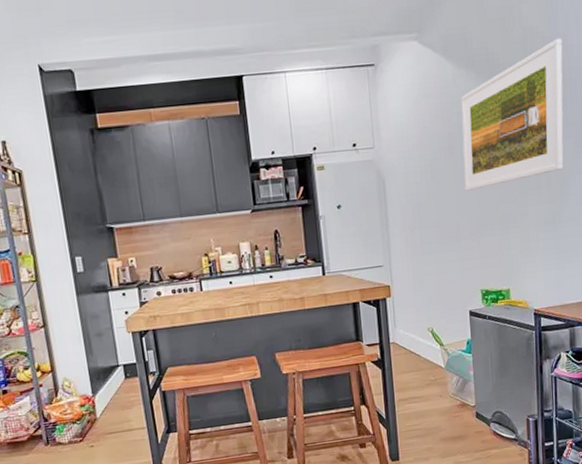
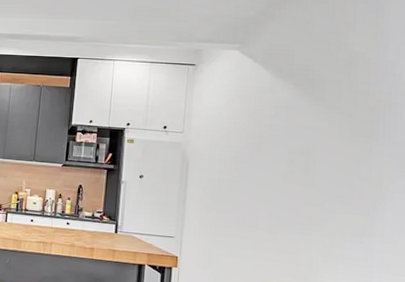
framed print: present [461,38,564,191] -> none [268,65,390,187]

